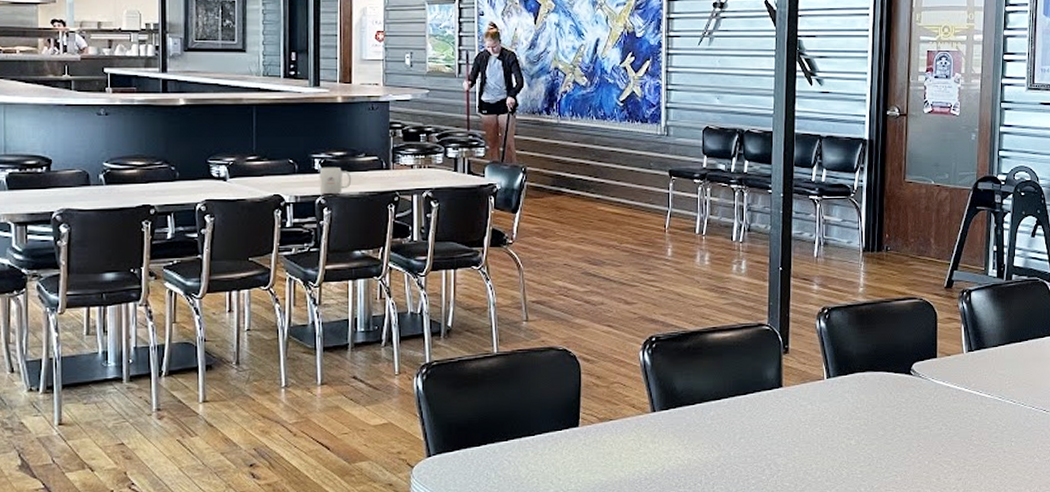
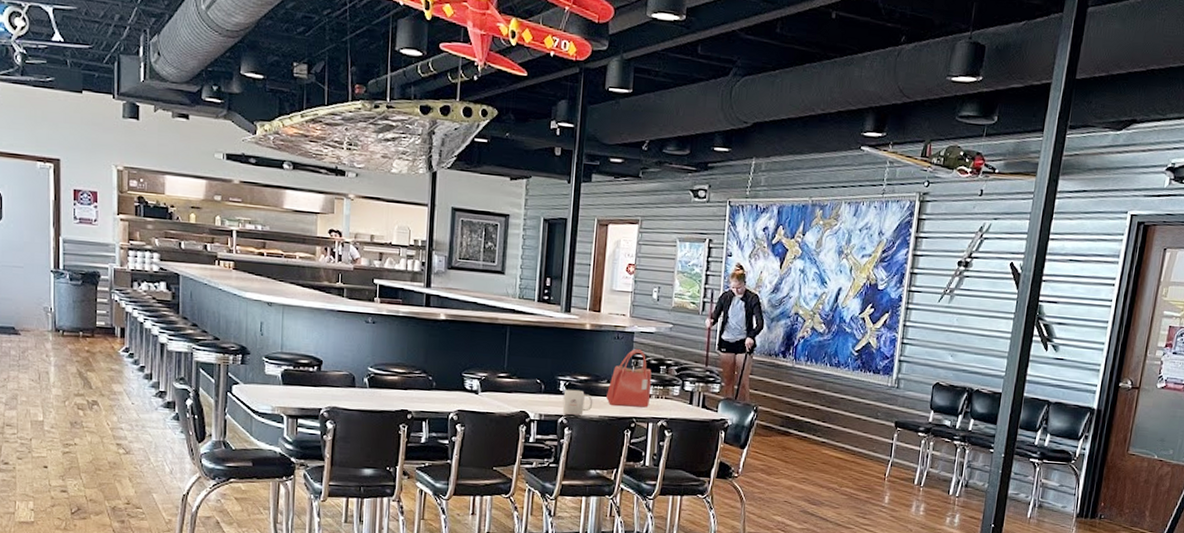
handbag: none [365,119,412,180] -> present [606,349,652,408]

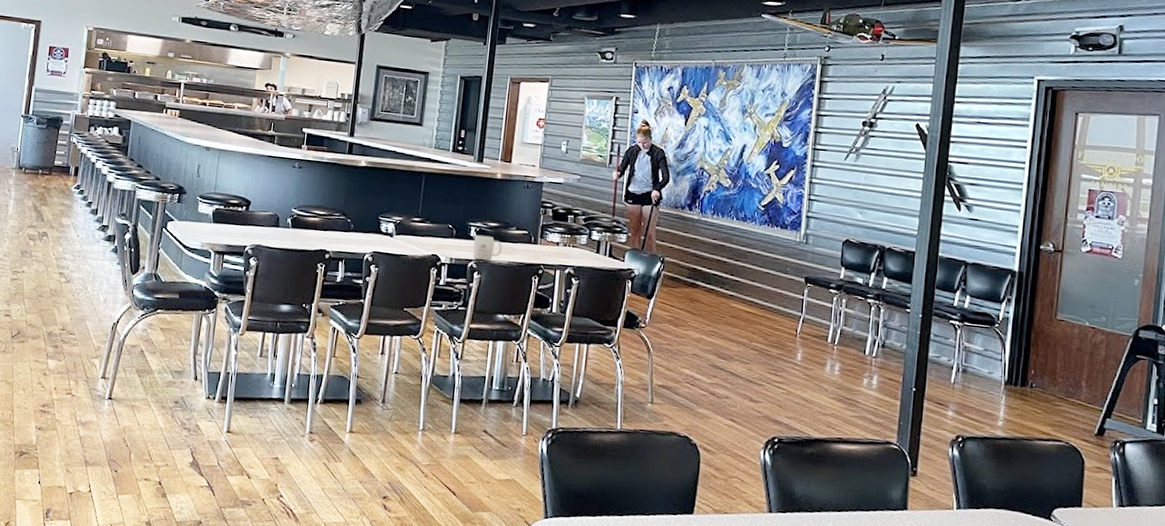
handbag: present [606,349,652,408] -> none [515,198,560,255]

